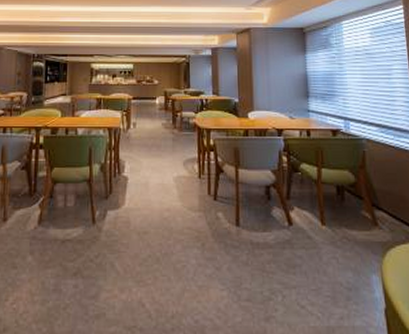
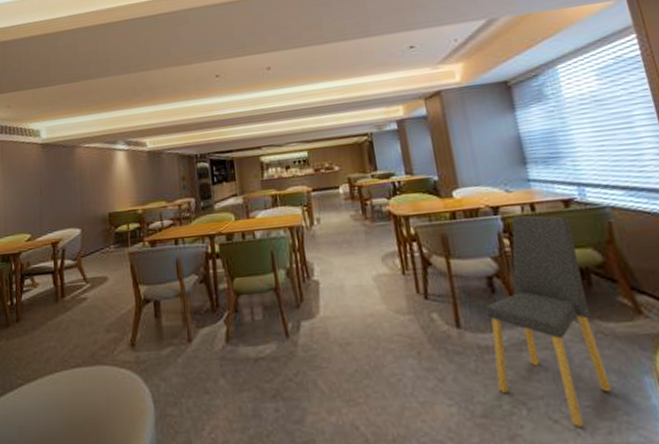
dining chair: none [261,138,347,314] -> present [485,215,612,428]

